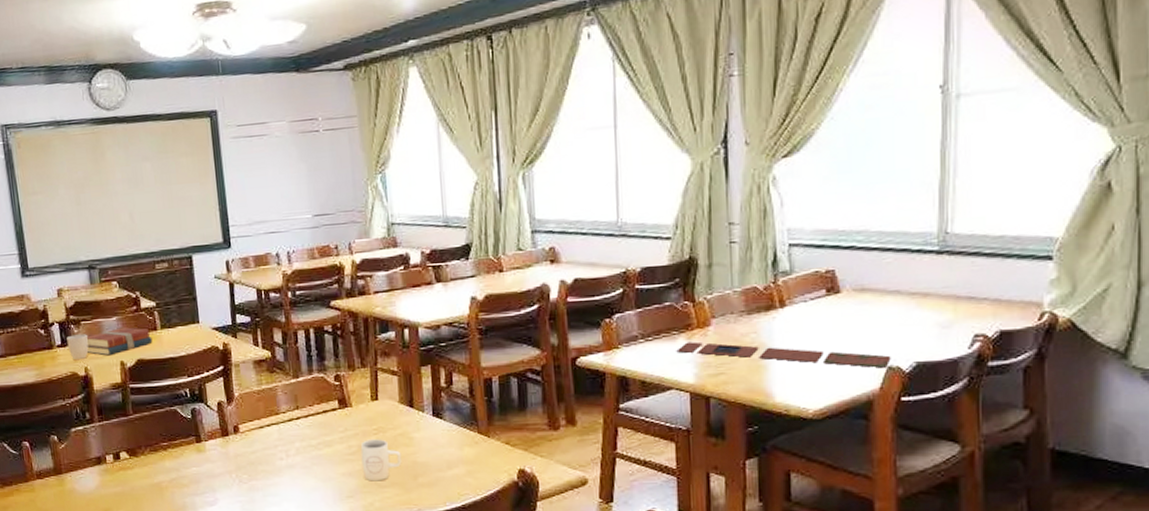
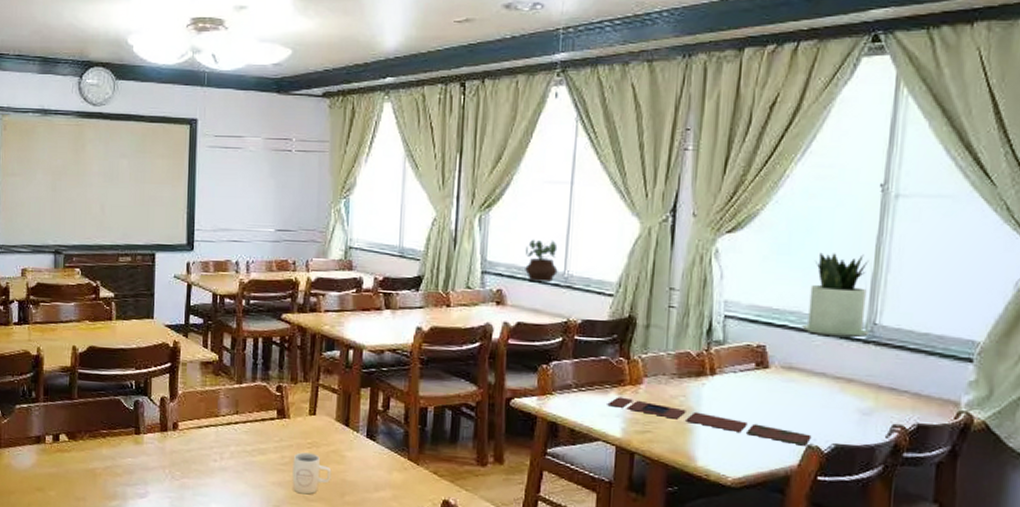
cup: present [66,334,89,361] -> none [24,314,45,340]
books: present [86,327,153,356] -> none [42,313,106,339]
potted plant: none [575,188,611,235] -> present [525,239,558,283]
planter: none [871,162,941,253] -> present [802,252,869,338]

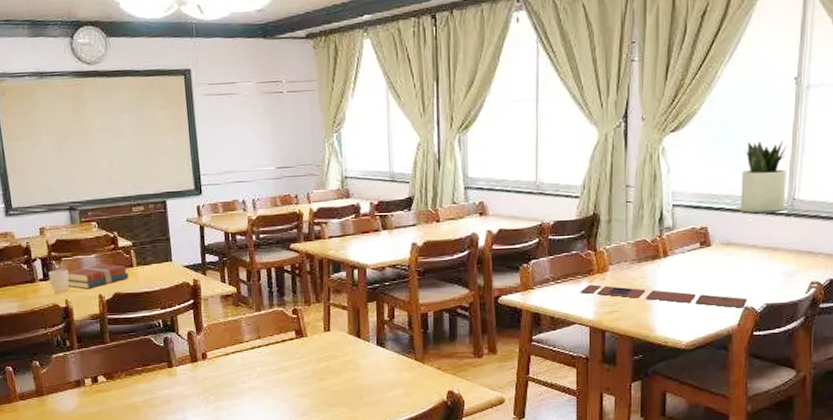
cup: none [24,314,45,340] -> present [48,269,69,293]
books: none [42,313,106,339] -> present [67,264,129,290]
mug: present [292,452,332,495] -> none [314,365,350,402]
potted plant: present [525,239,558,283] -> none [502,153,530,192]

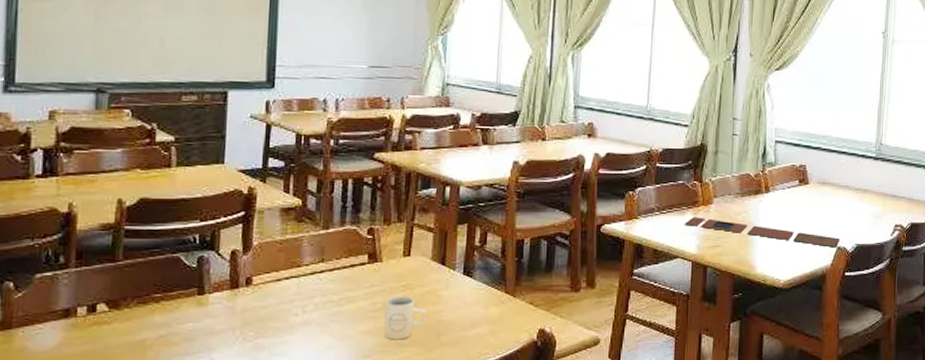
cup: present [48,269,69,293] -> none [50,164,81,194]
books: present [67,264,129,290] -> none [76,161,164,192]
mug: none [314,365,350,402] -> present [384,296,427,340]
planter: present [736,140,790,214] -> none [832,87,877,156]

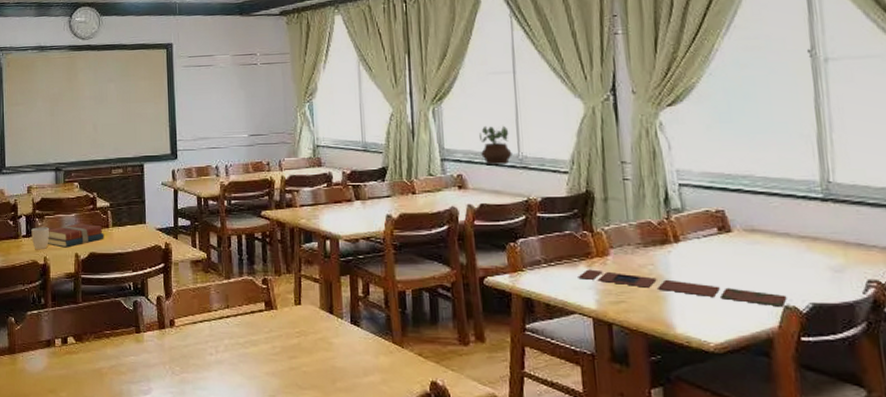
cup: none [50,164,81,194] -> present [31,227,50,250]
books: none [76,161,164,192] -> present [48,223,104,248]
mug: present [384,296,427,340] -> none [283,342,322,383]
potted plant: none [613,75,642,116] -> present [480,125,512,166]

